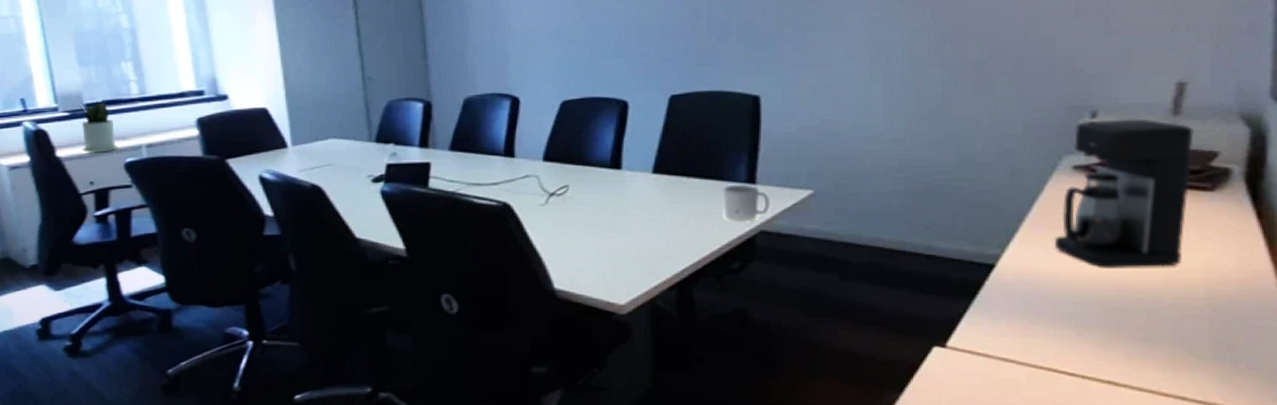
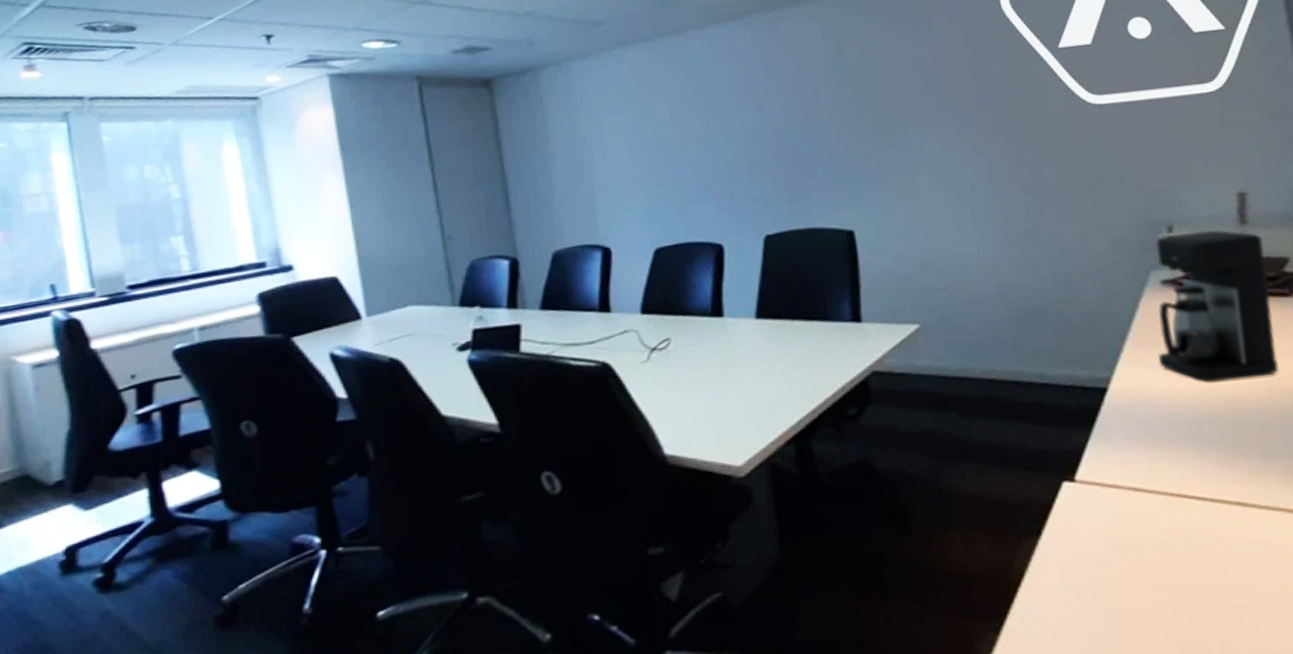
planter: present [78,100,119,154] -> none [118,280,166,343]
mug: present [723,184,770,223] -> none [830,323,879,365]

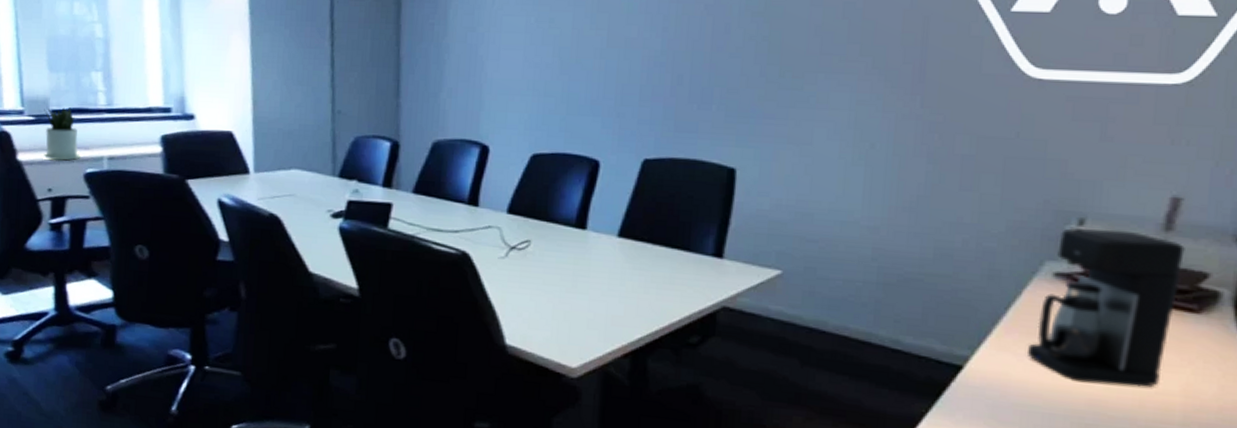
planter: none [118,280,166,343] -> present [43,107,81,161]

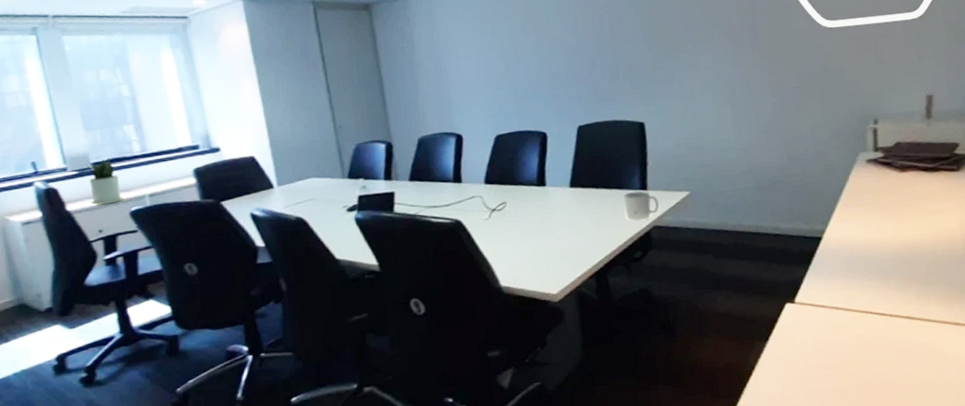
mug: none [687,256,735,297] -> present [624,191,659,221]
coffee maker: present [1026,228,1185,387] -> none [860,122,945,232]

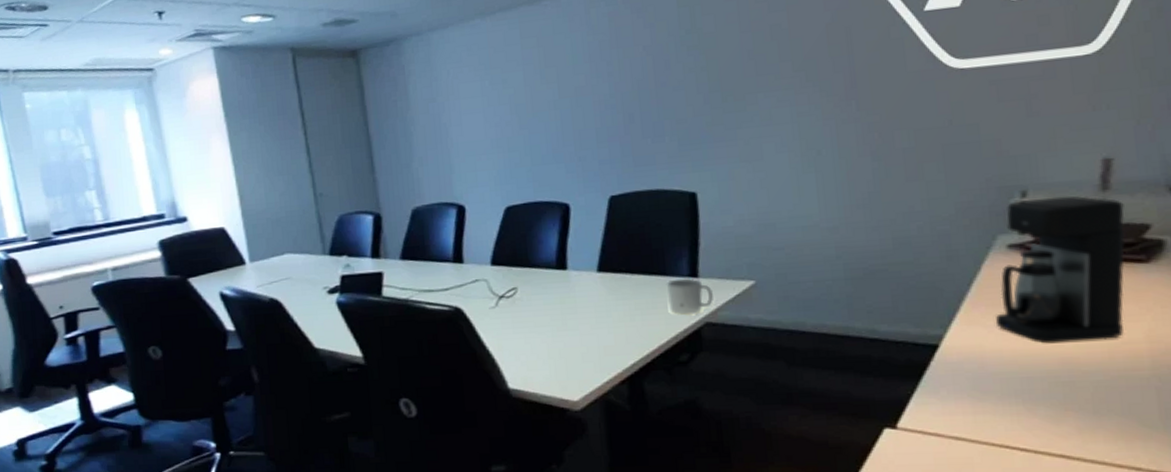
planter: present [85,158,124,206] -> none [46,227,86,280]
coffee maker: none [860,122,945,232] -> present [995,195,1125,342]

